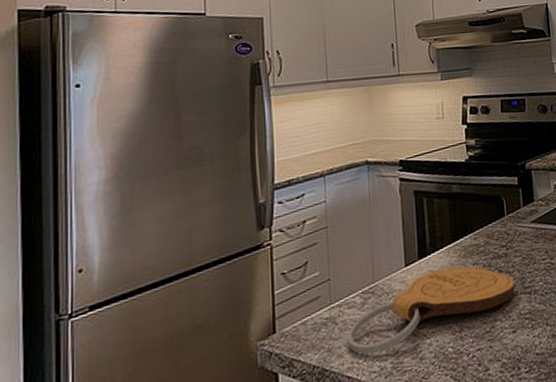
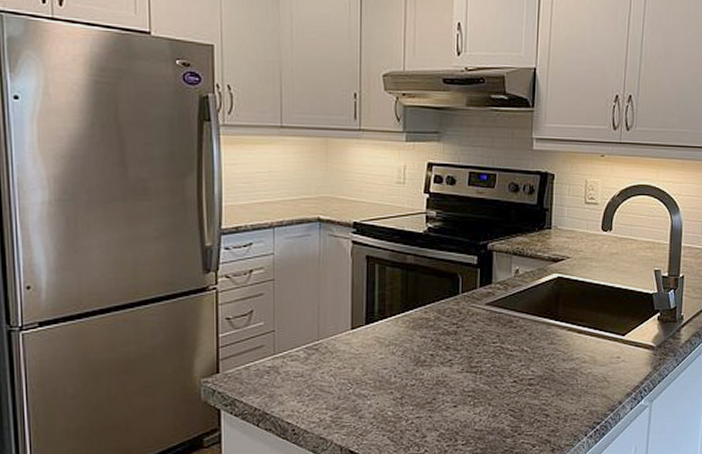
cutting board: present [347,266,515,355] -> none [289,337,461,405]

